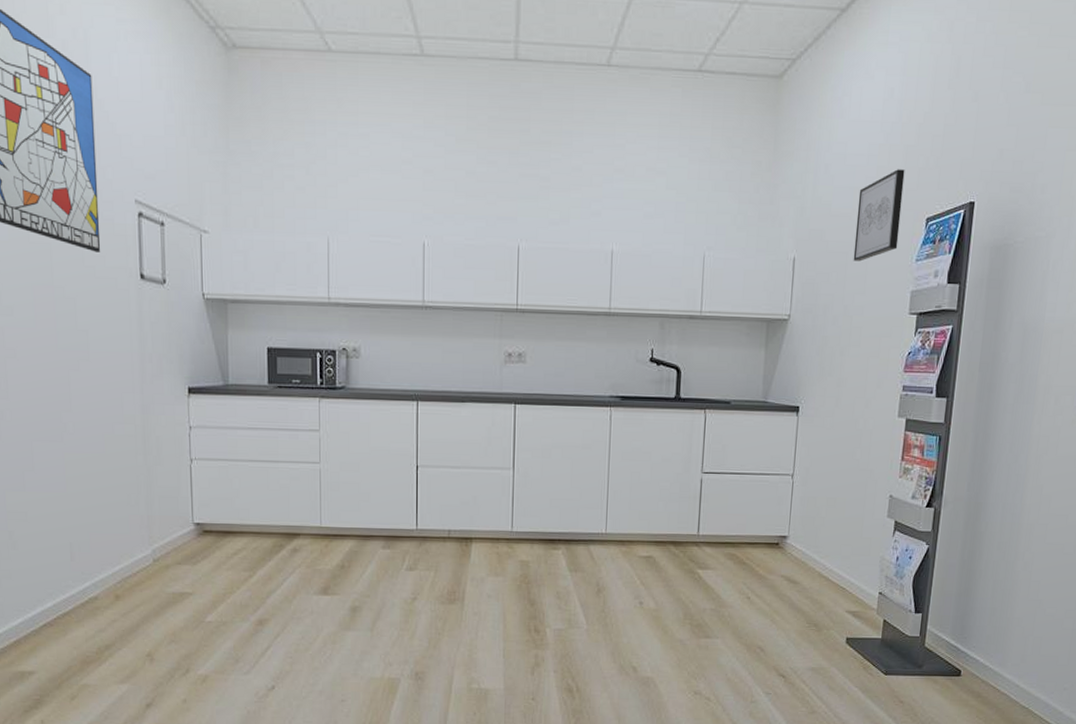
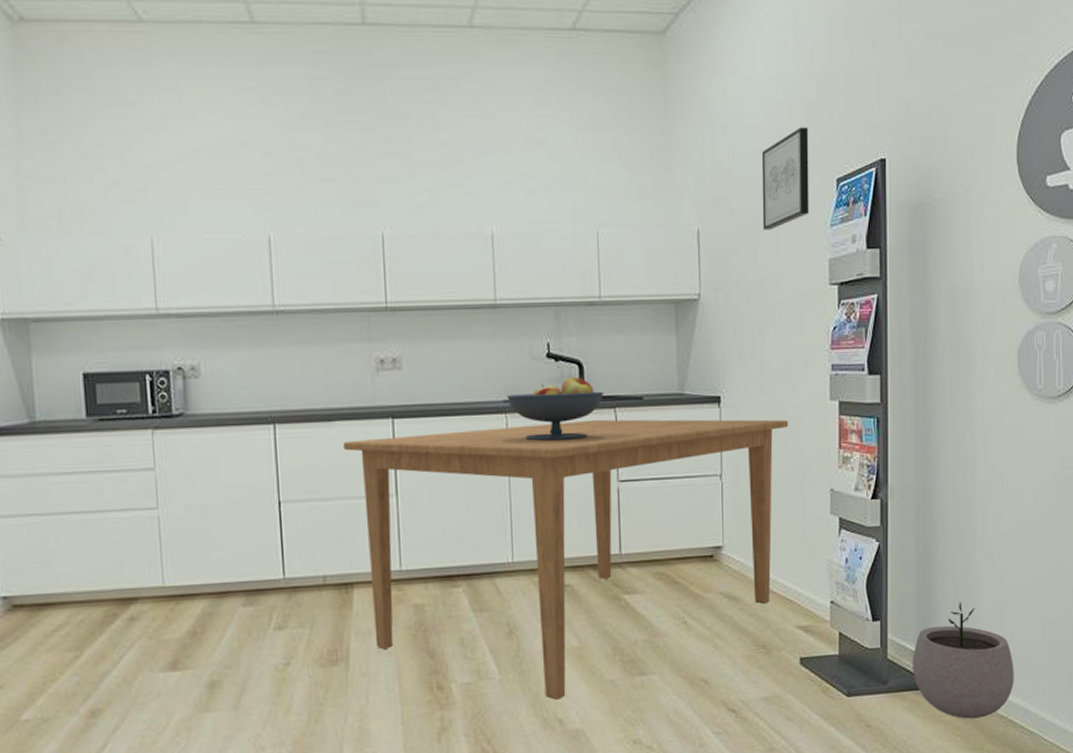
dining table: none [473,418,859,651] -> present [343,419,789,700]
fruit bowl: none [613,380,696,434] -> present [507,377,603,441]
plant pot: none [946,604,1040,706] -> present [913,601,1014,719]

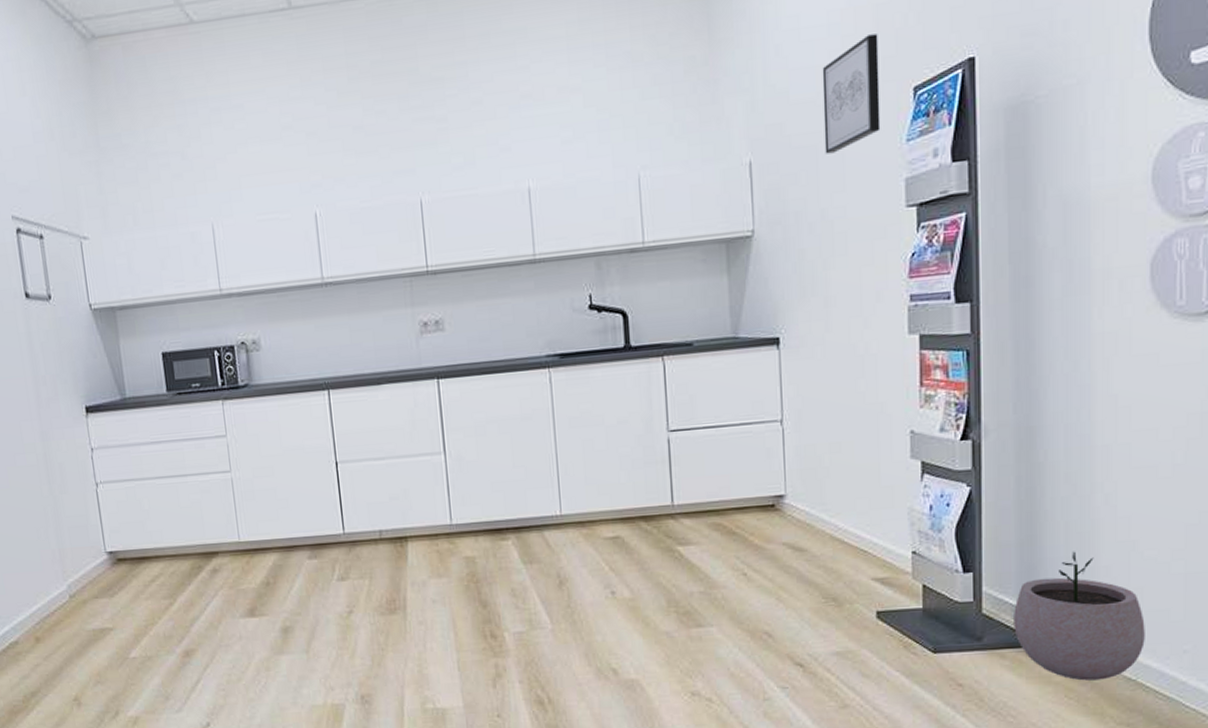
dining table: present [343,419,789,700] -> none [392,358,860,650]
fruit bowl: present [507,377,603,441] -> none [550,327,650,394]

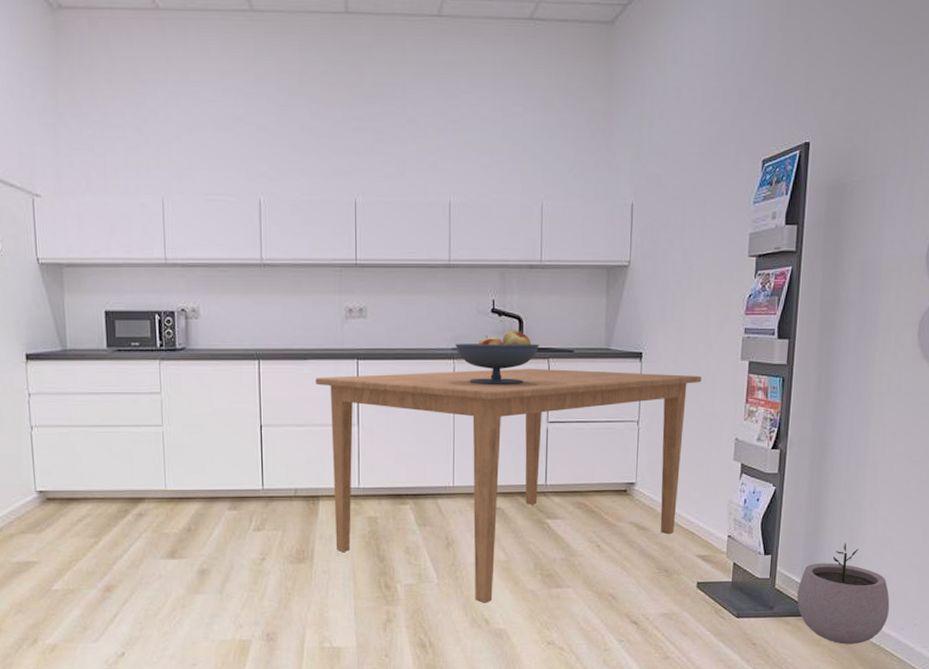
dining table: none [392,358,860,650] -> present [316,368,702,603]
fruit bowl: none [550,327,650,394] -> present [456,331,539,384]
wall art: present [822,34,881,154] -> none [691,112,740,206]

